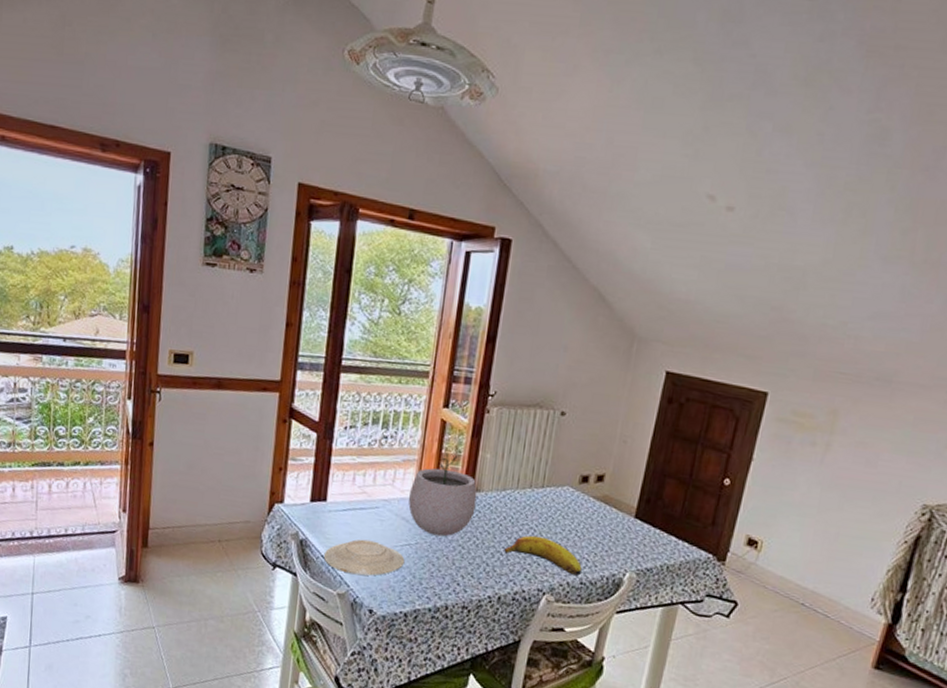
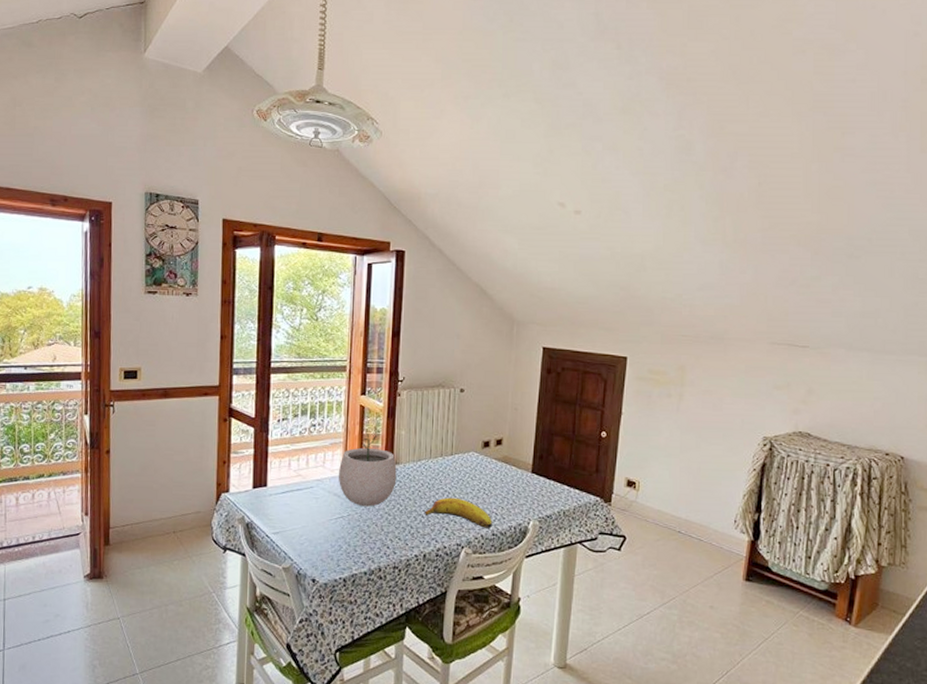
plate: present [323,539,405,576] -> none [268,517,340,550]

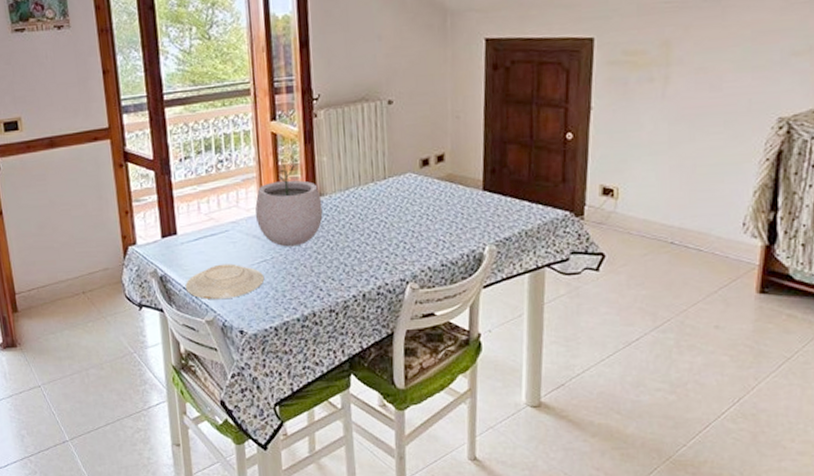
plate: none [268,517,340,550] -> present [185,263,265,300]
fruit: present [425,497,492,528] -> none [359,227,440,259]

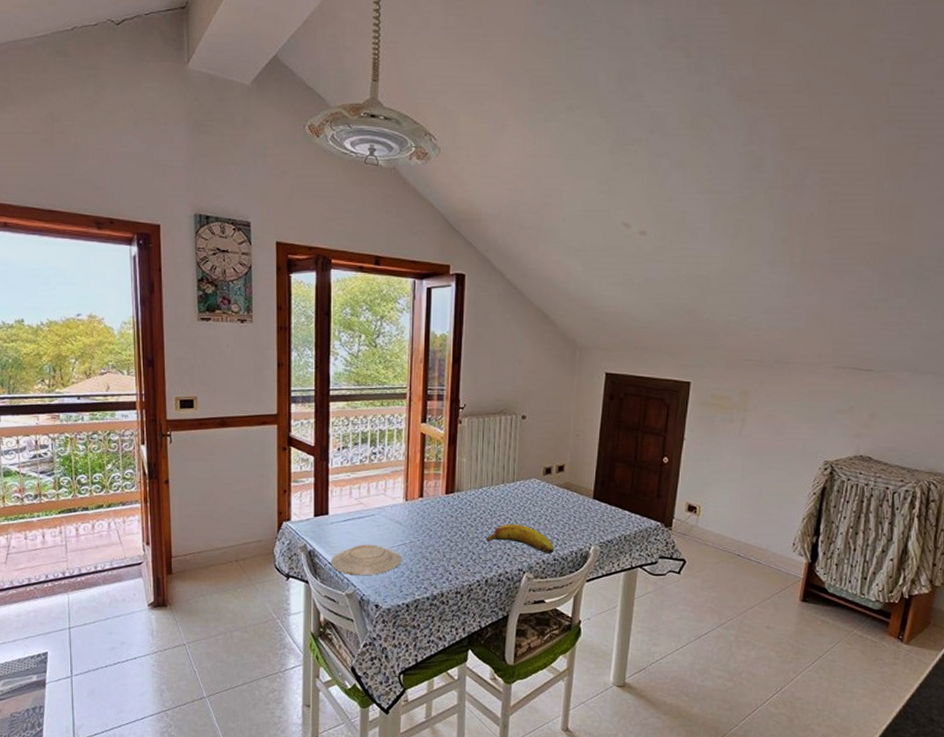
plant pot: present [255,164,323,247] -> none [399,461,458,534]
fruit: none [359,227,440,259] -> present [486,523,554,554]

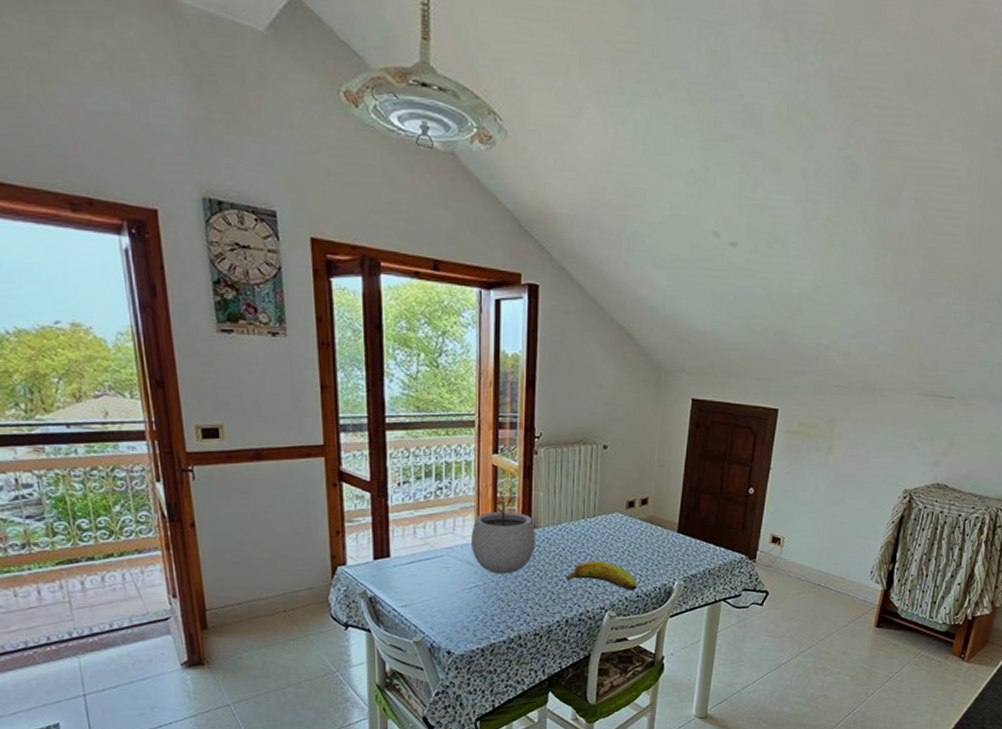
plate: present [330,544,402,576] -> none [394,588,475,622]
plant pot: none [399,461,458,534] -> present [470,496,535,574]

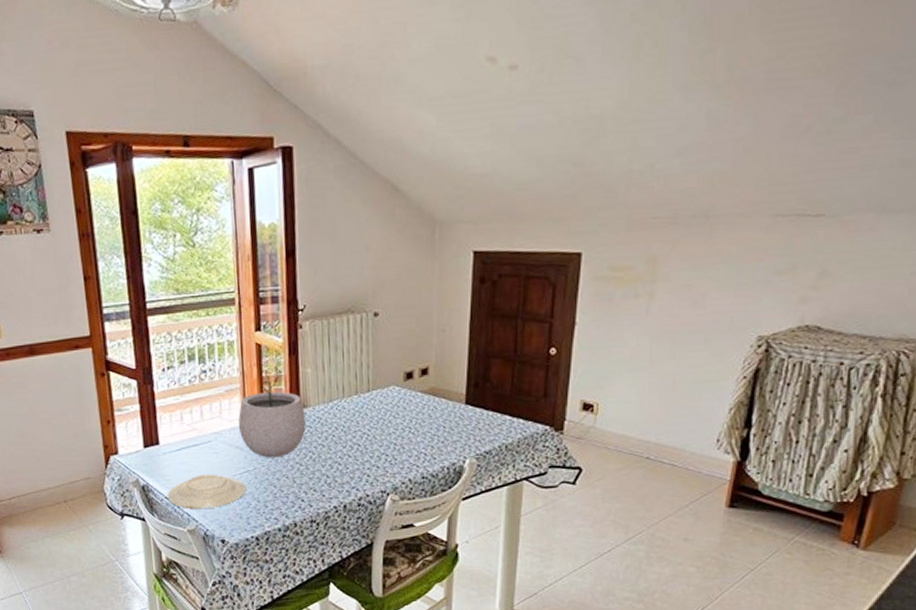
plate: none [394,588,475,622] -> present [167,474,247,510]
fruit: present [566,561,637,590] -> none [341,439,421,471]

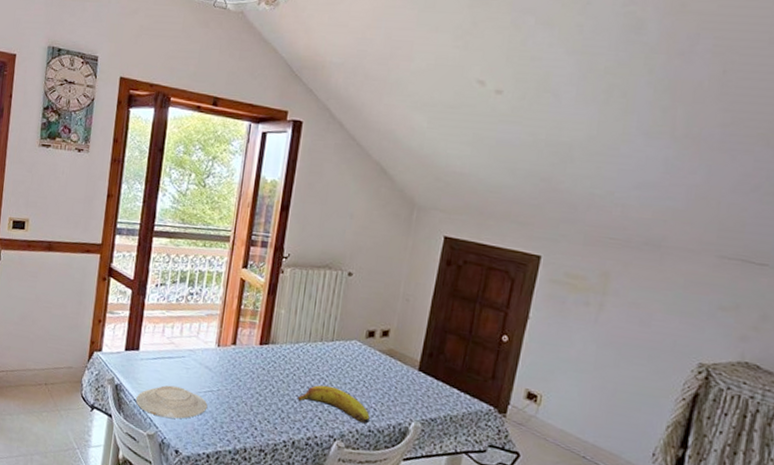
plant pot: present [238,375,306,458] -> none [211,308,273,385]
fruit: none [341,439,421,471] -> present [297,384,370,424]

